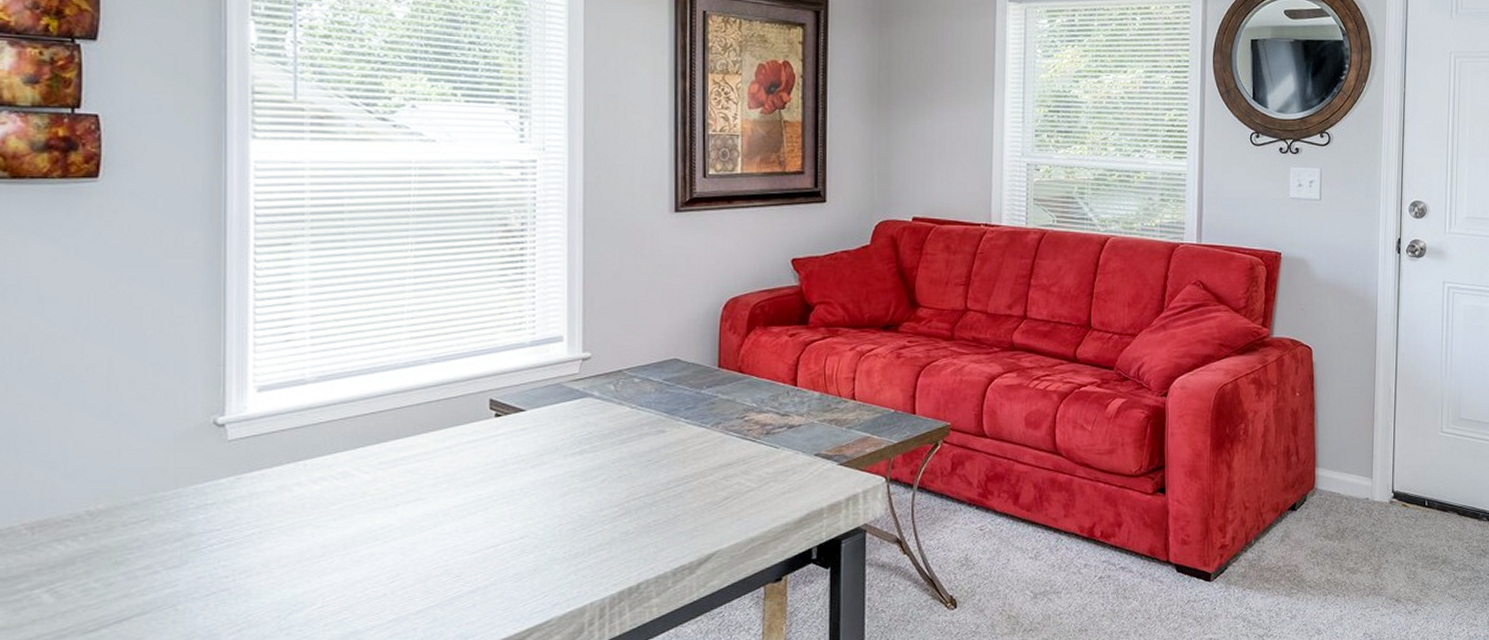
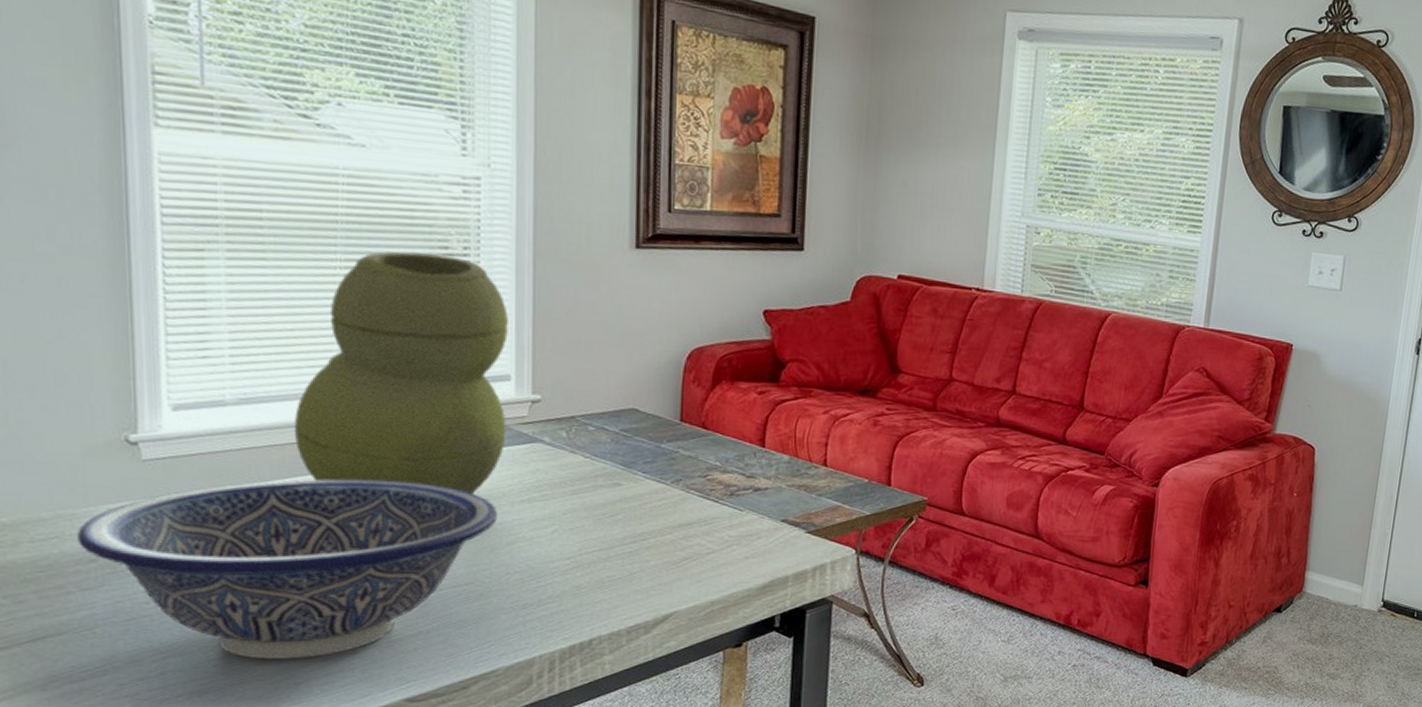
decorative bowl: none [166,442,551,625] -> present [77,478,497,659]
vase: none [367,231,561,451] -> present [295,251,508,495]

